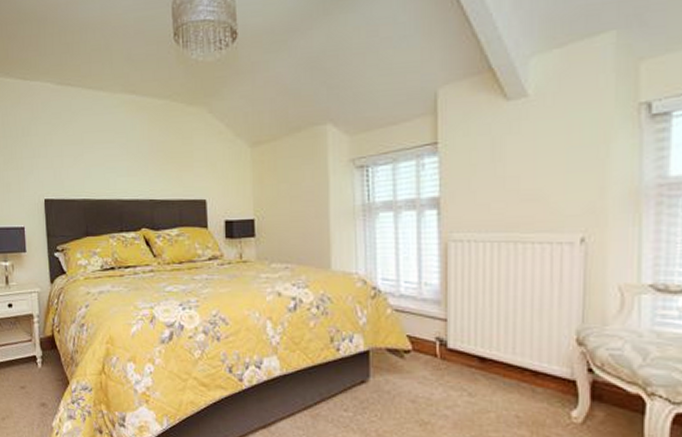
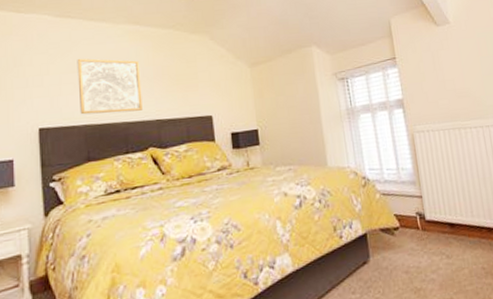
wall art: none [76,129,137,189] -> present [77,58,143,115]

